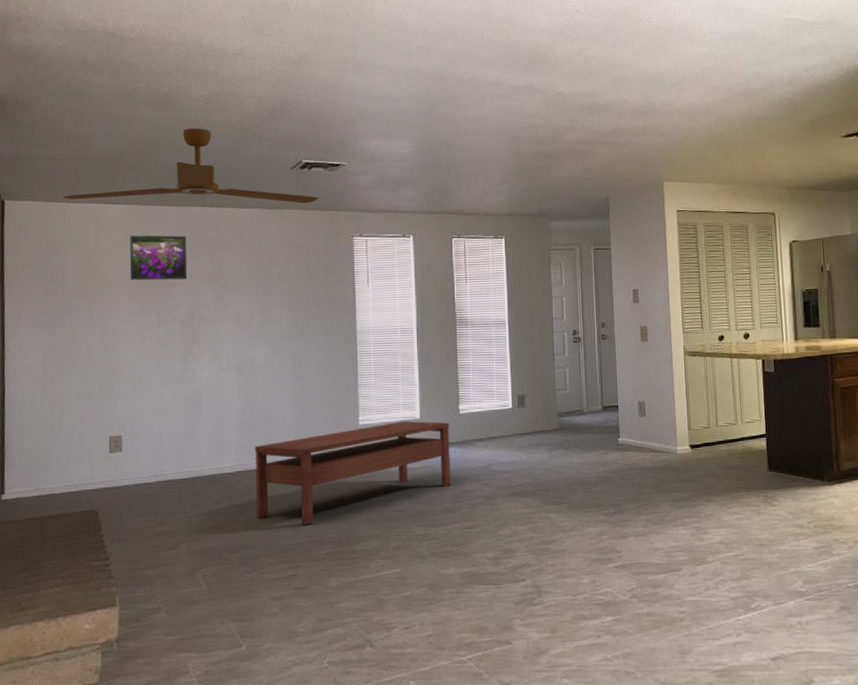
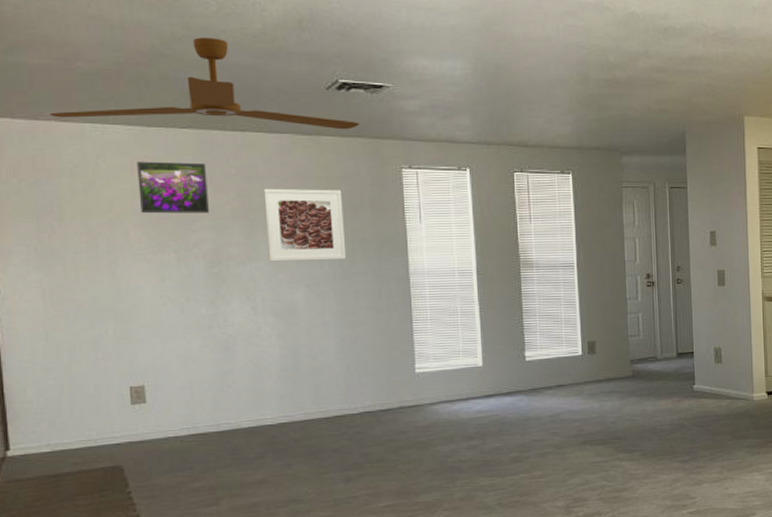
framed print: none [234,256,302,322] -> present [264,188,347,262]
coffee table: present [255,421,451,525] -> none [299,368,517,478]

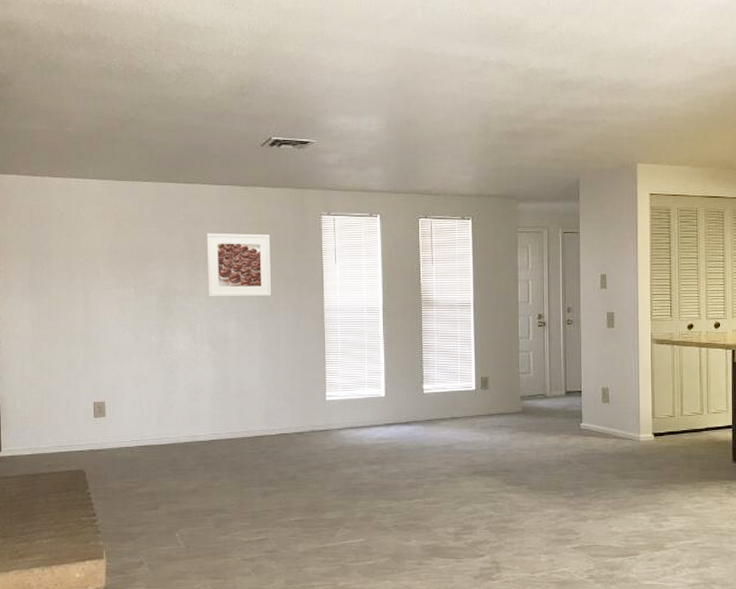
ceiling fan: present [49,37,360,130] -> none [45,104,287,181]
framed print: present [137,161,210,214] -> none [108,210,163,255]

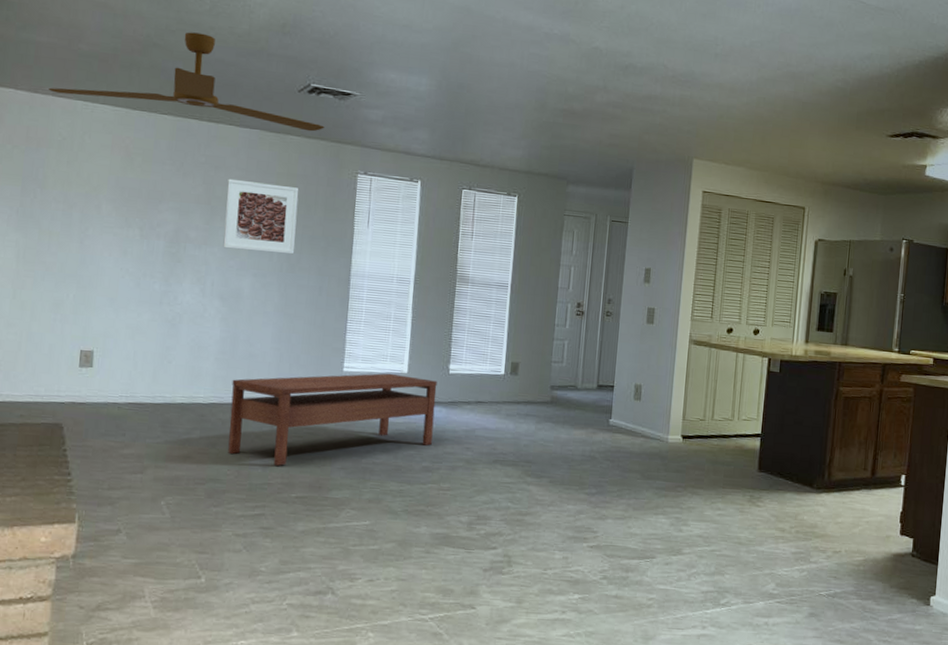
ceiling fan: none [45,104,287,181] -> present [48,32,325,132]
coffee table: none [227,398,414,493] -> present [228,373,438,466]

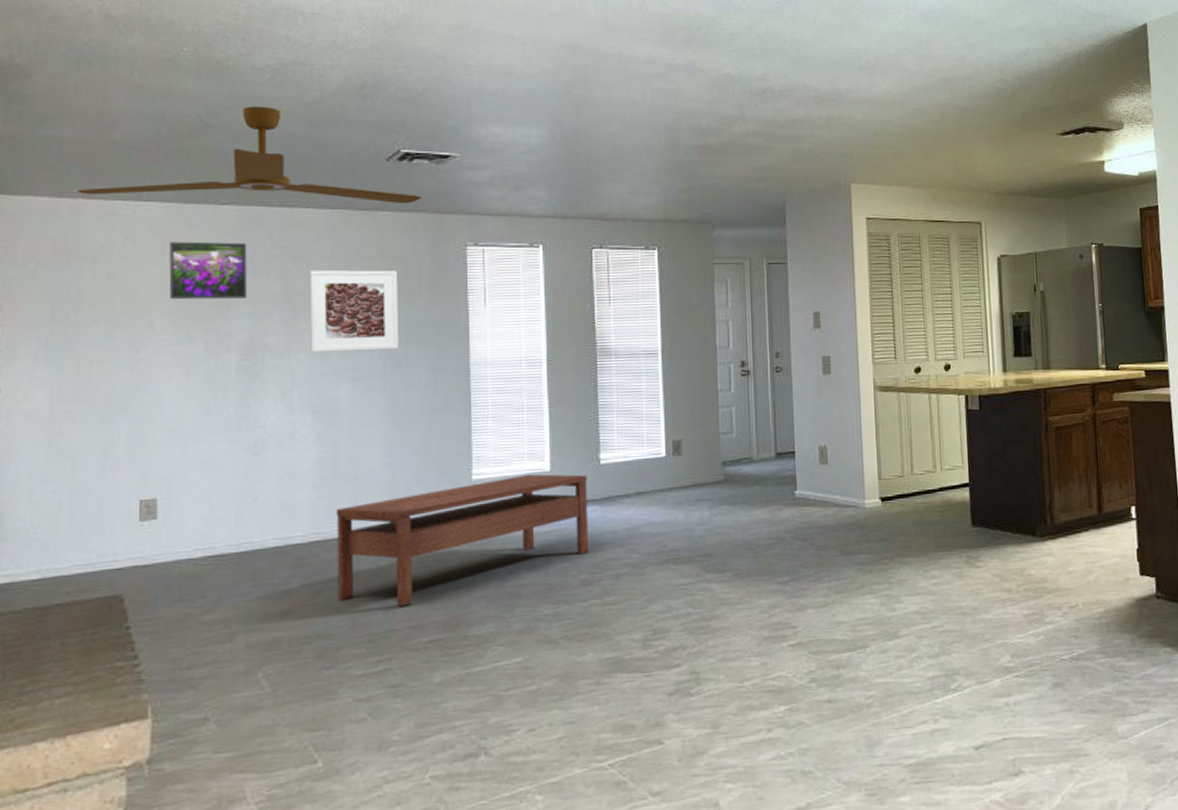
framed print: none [115,140,180,196] -> present [169,241,248,300]

